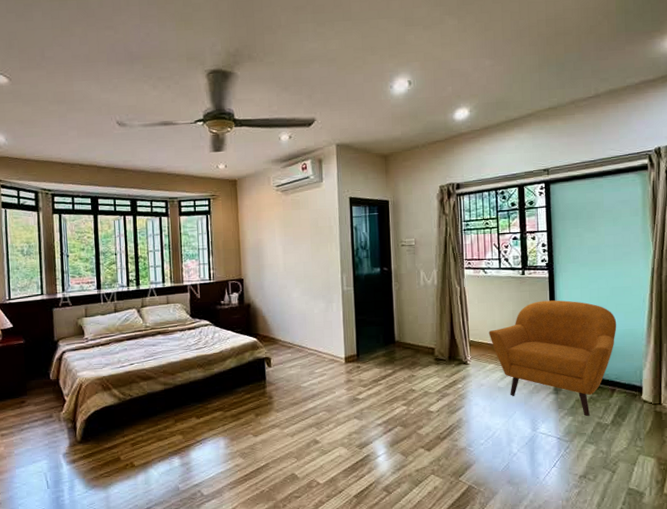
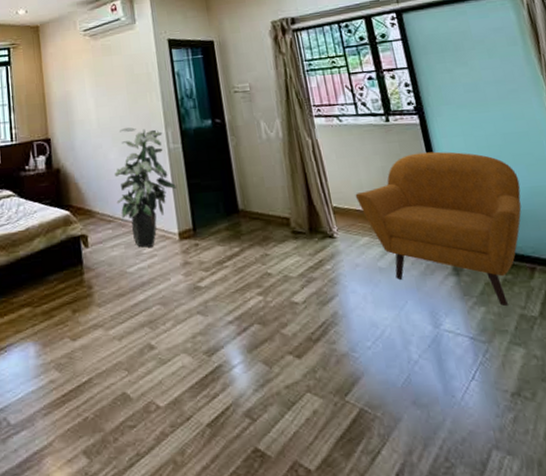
indoor plant: none [296,272,346,368] -> present [114,127,176,248]

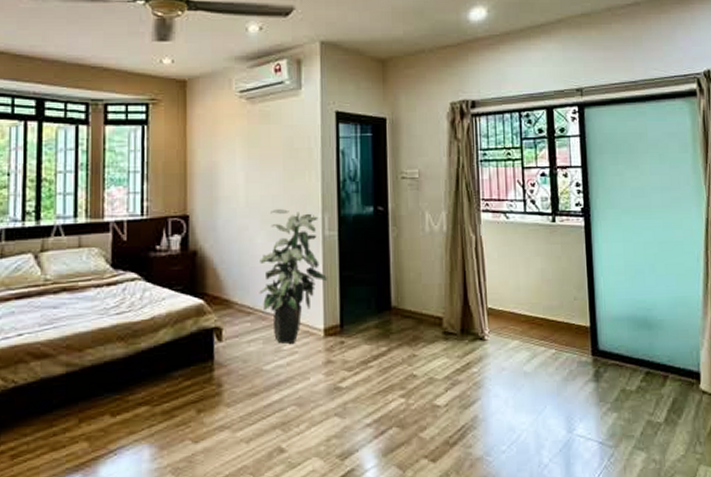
armchair: present [355,151,522,306] -> none [511,256,668,412]

